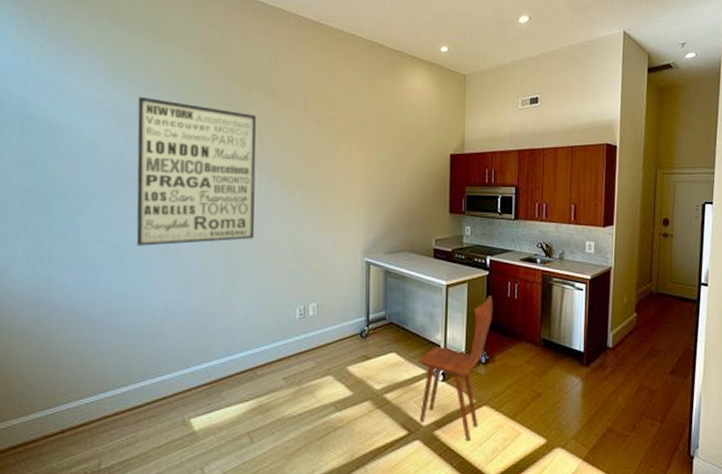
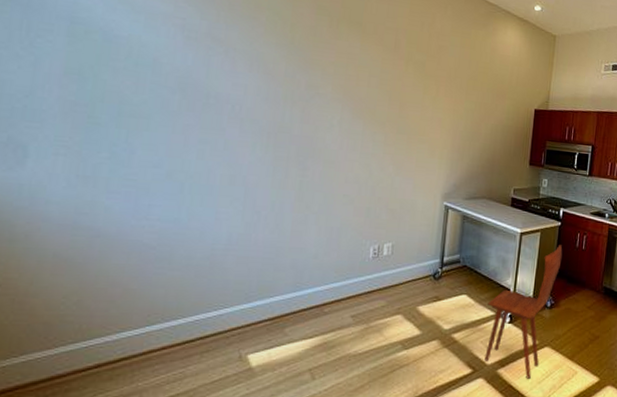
wall art: present [136,96,256,246] -> none [200,15,343,176]

